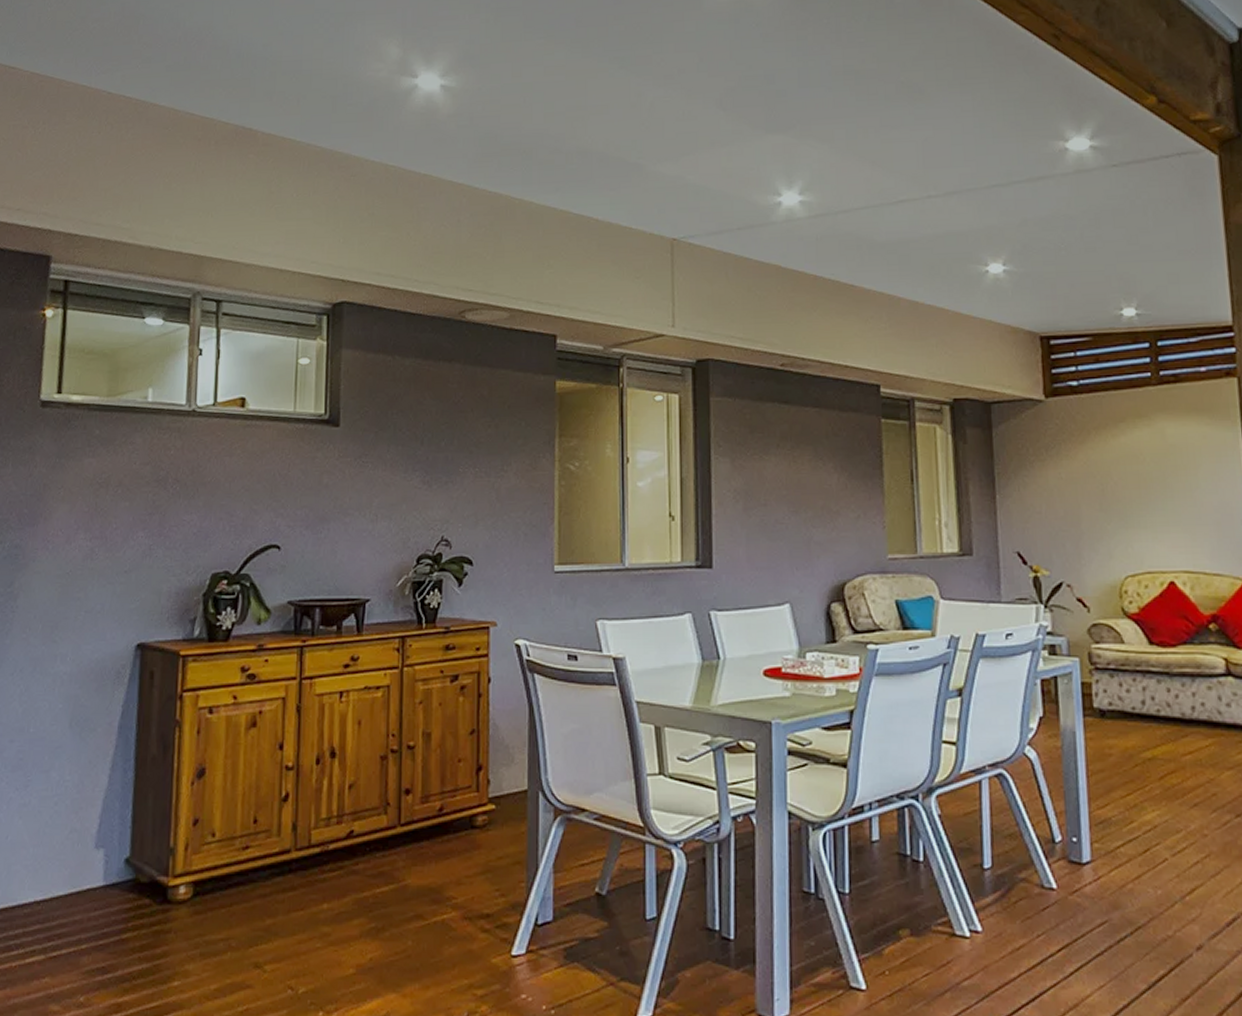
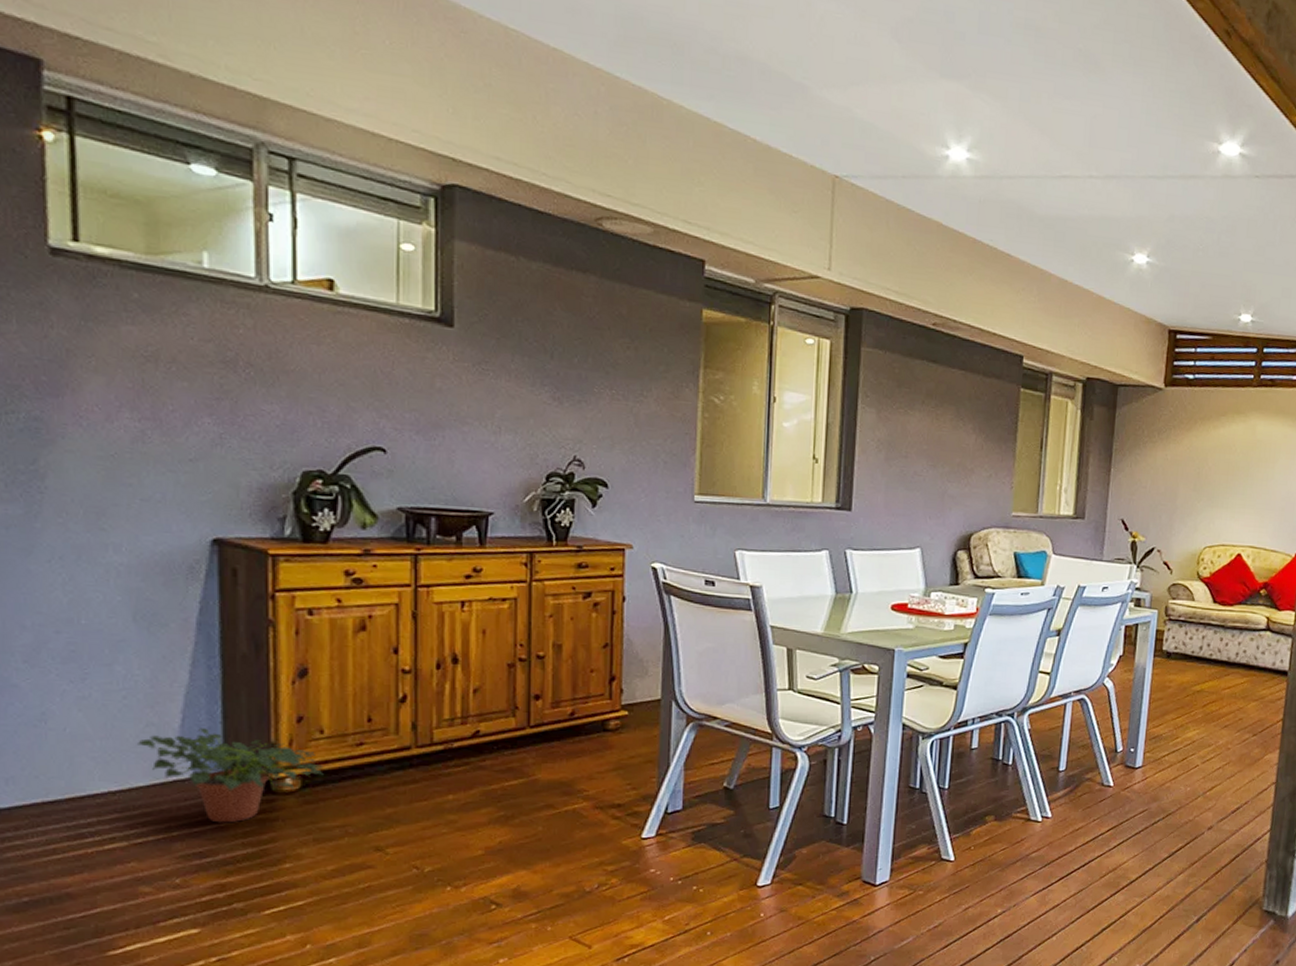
potted plant: none [62,833,213,935] -> present [138,728,324,823]

